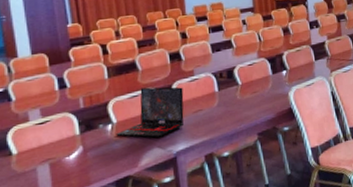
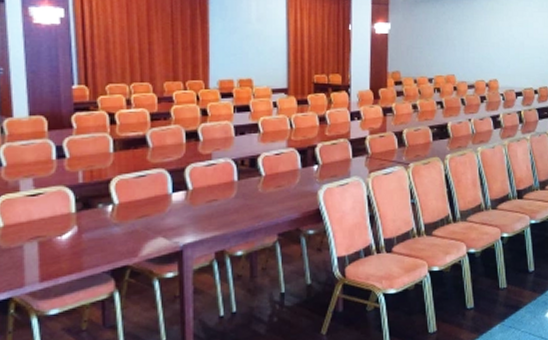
laptop: present [116,87,184,138] -> none [116,167,198,225]

